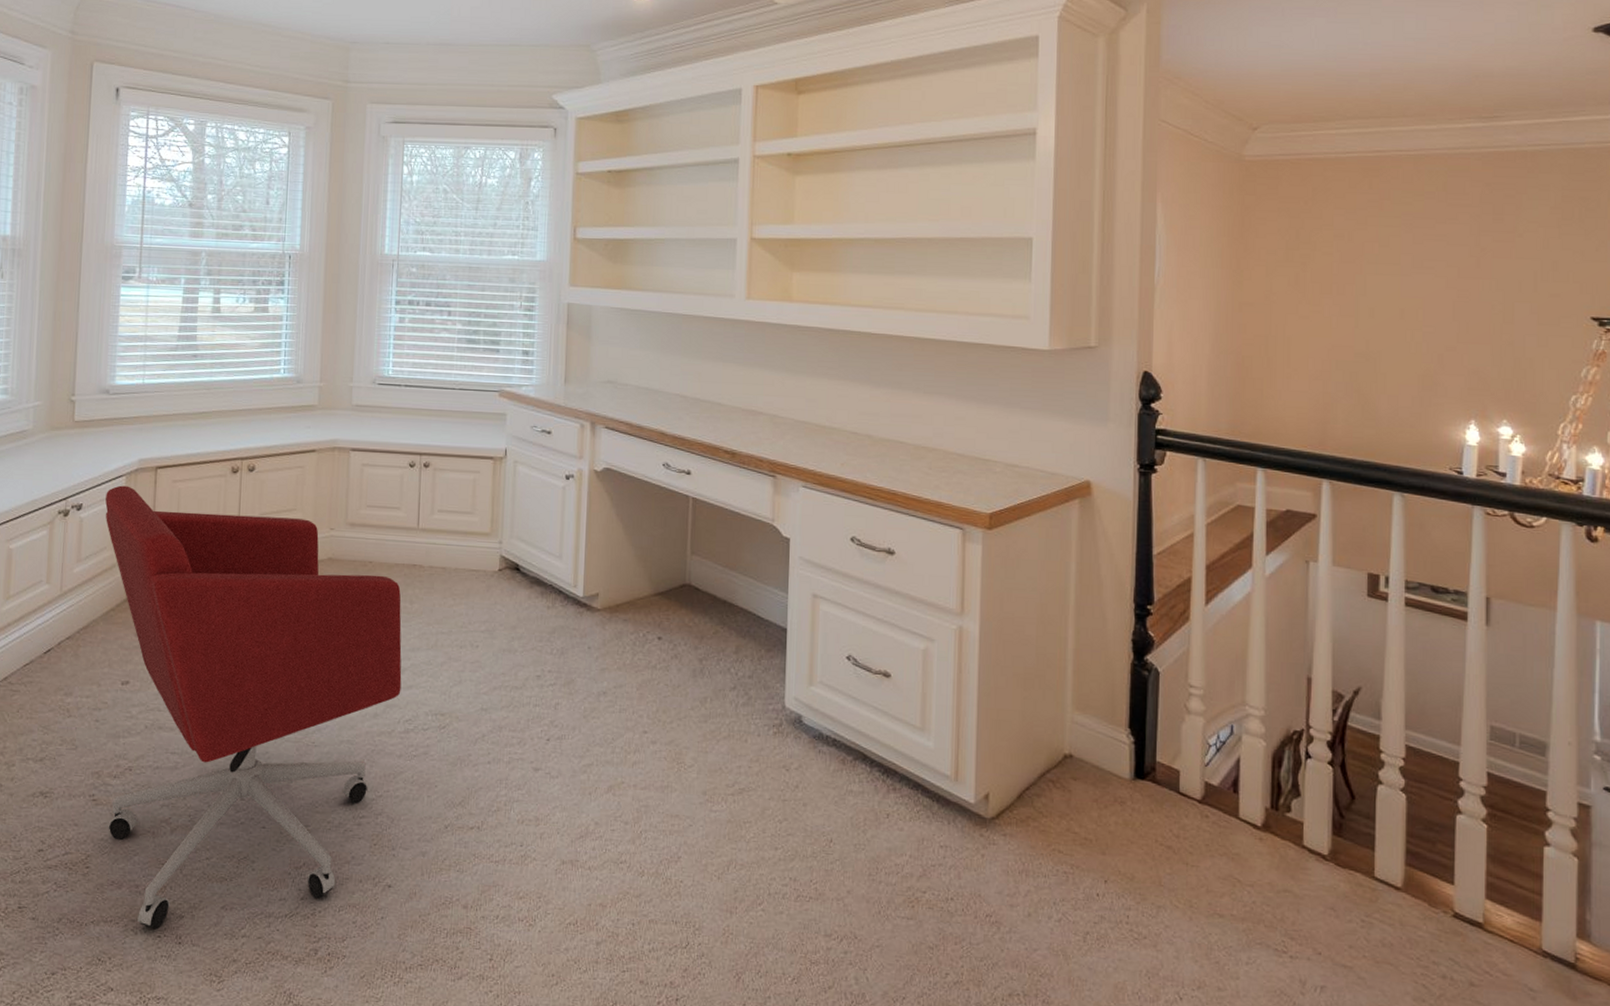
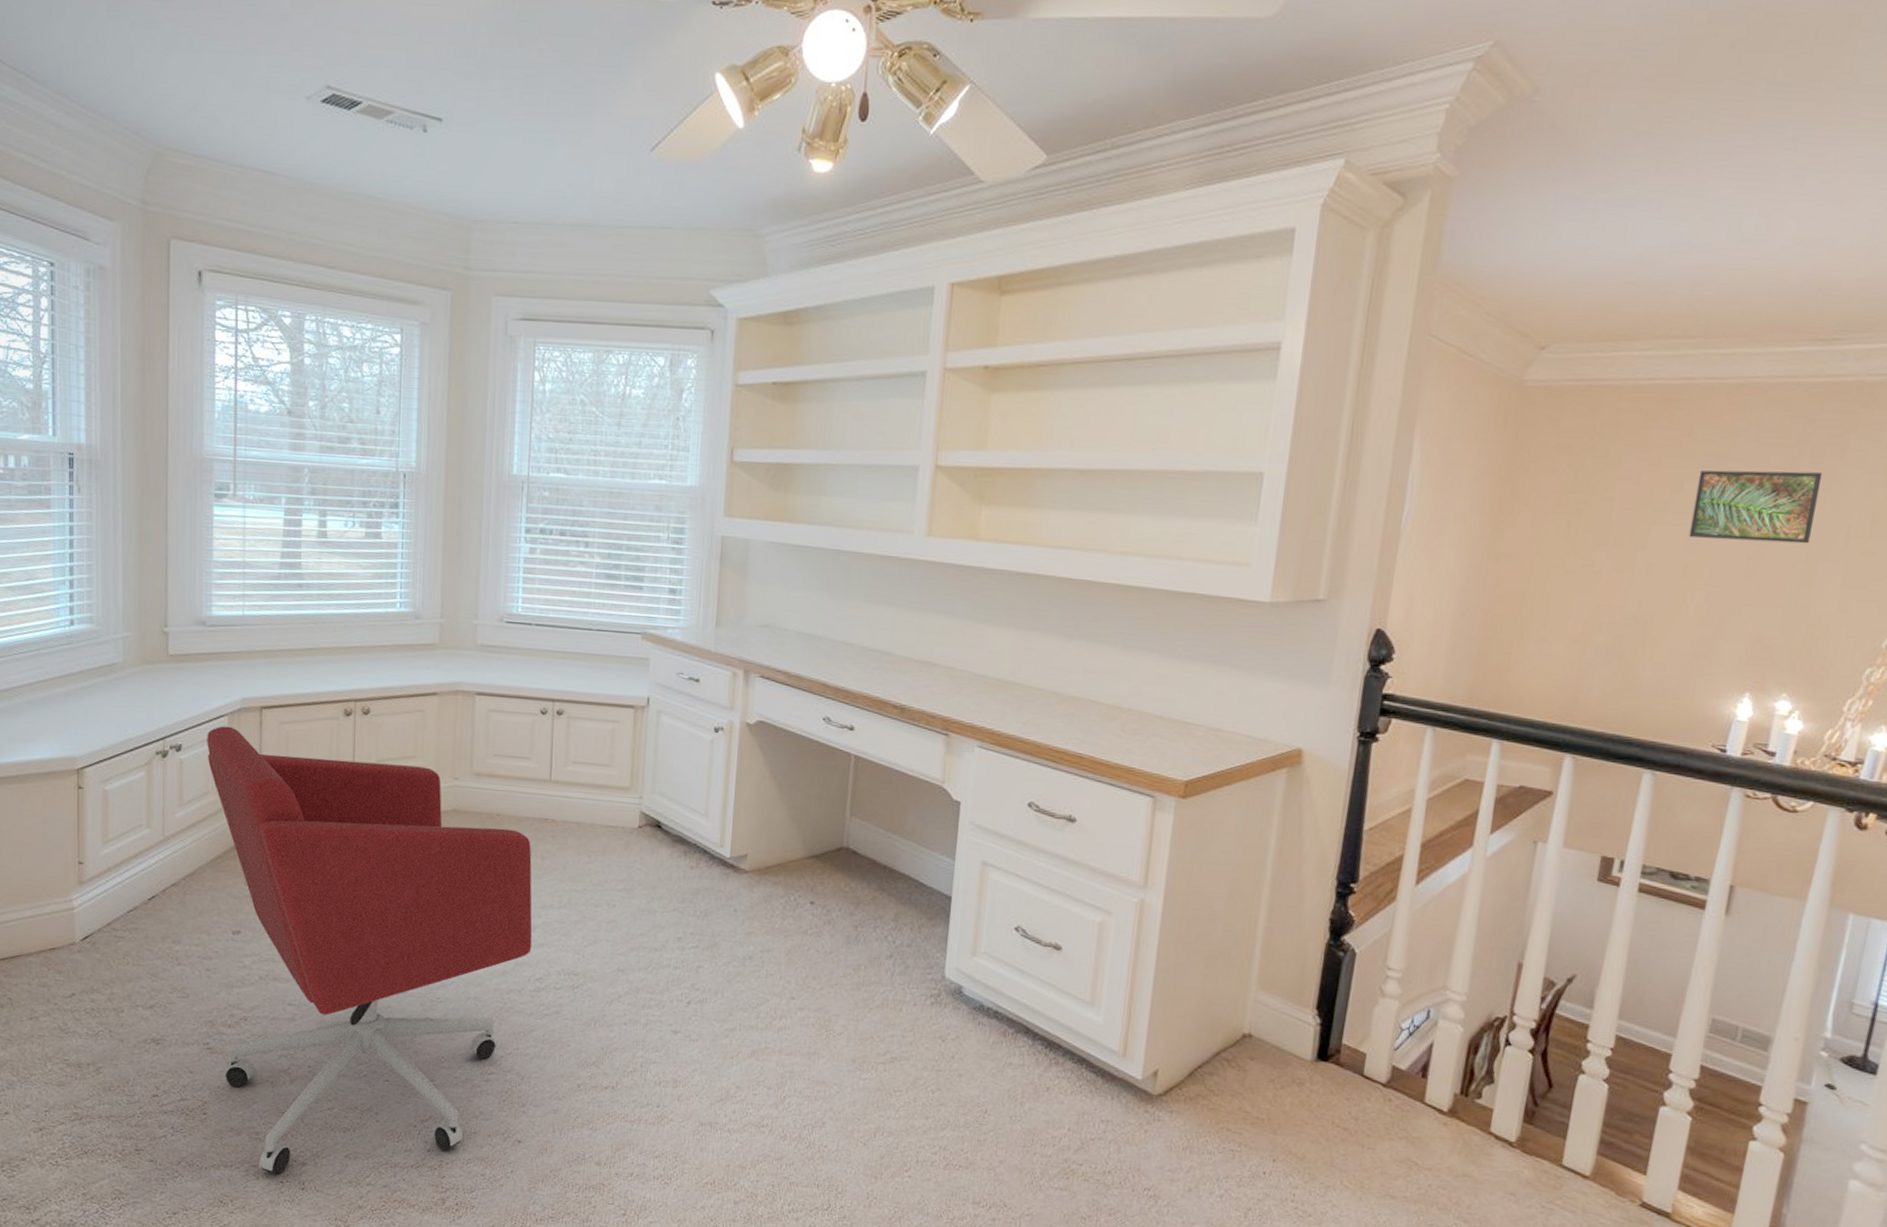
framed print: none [1400,227,1505,289] -> present [1688,470,1823,544]

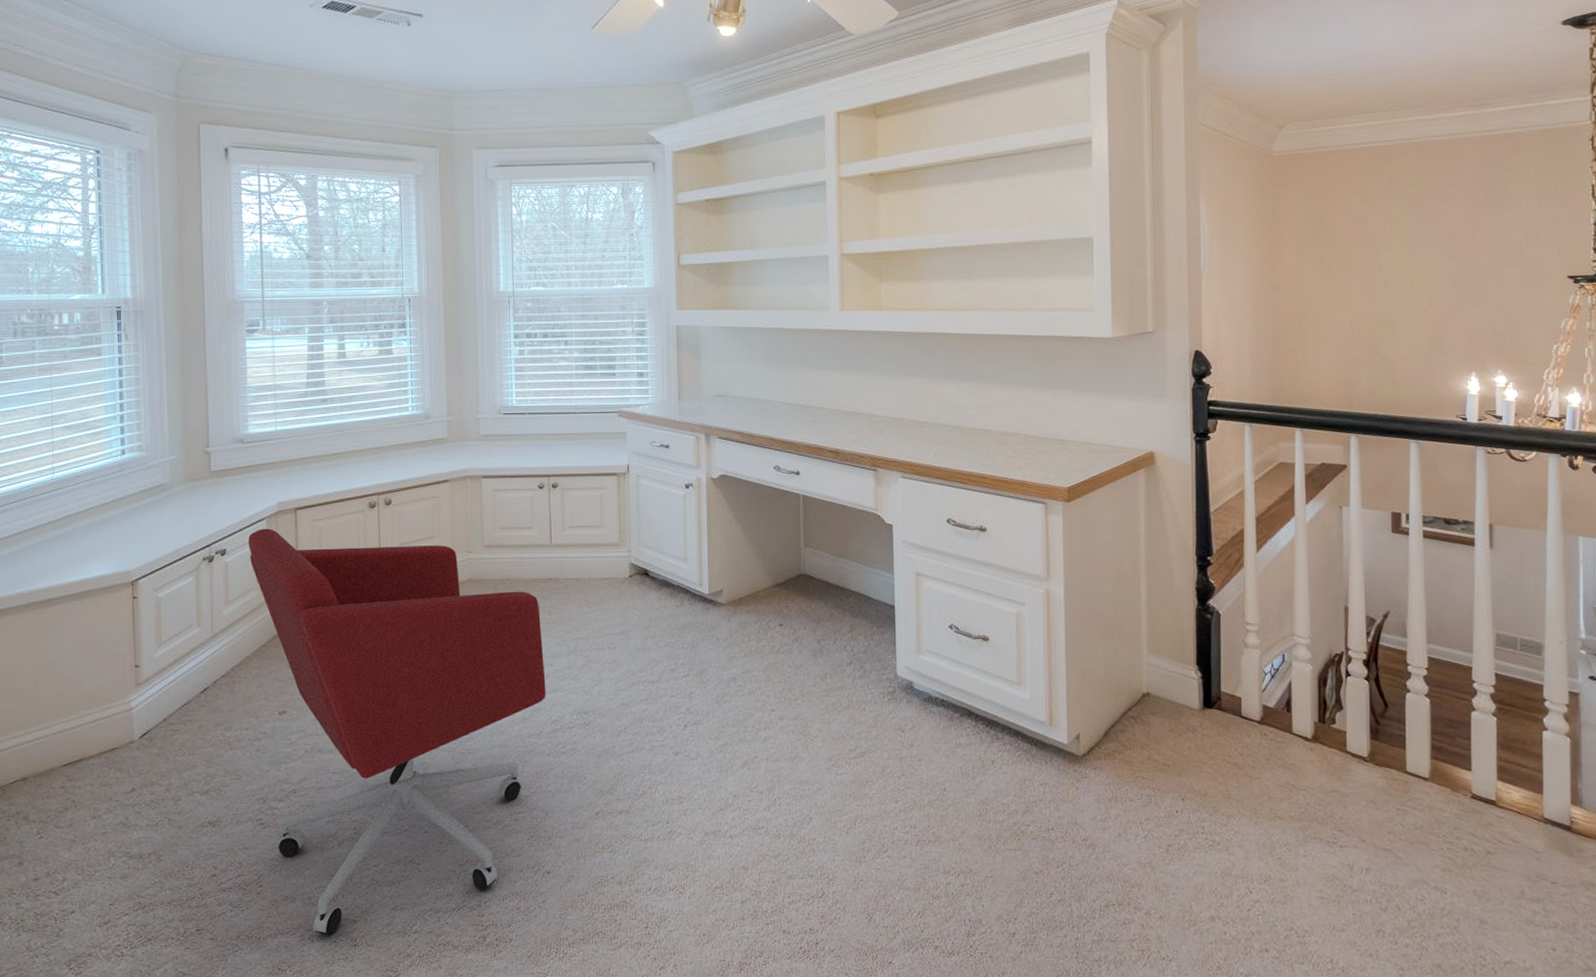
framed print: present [1688,470,1823,544] -> none [1408,202,1496,259]

